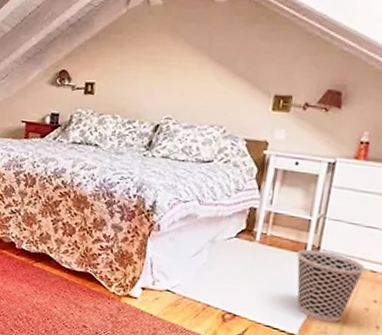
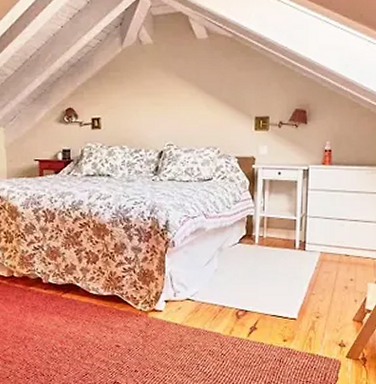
wastebasket: present [297,249,366,323] -> none [289,244,341,303]

